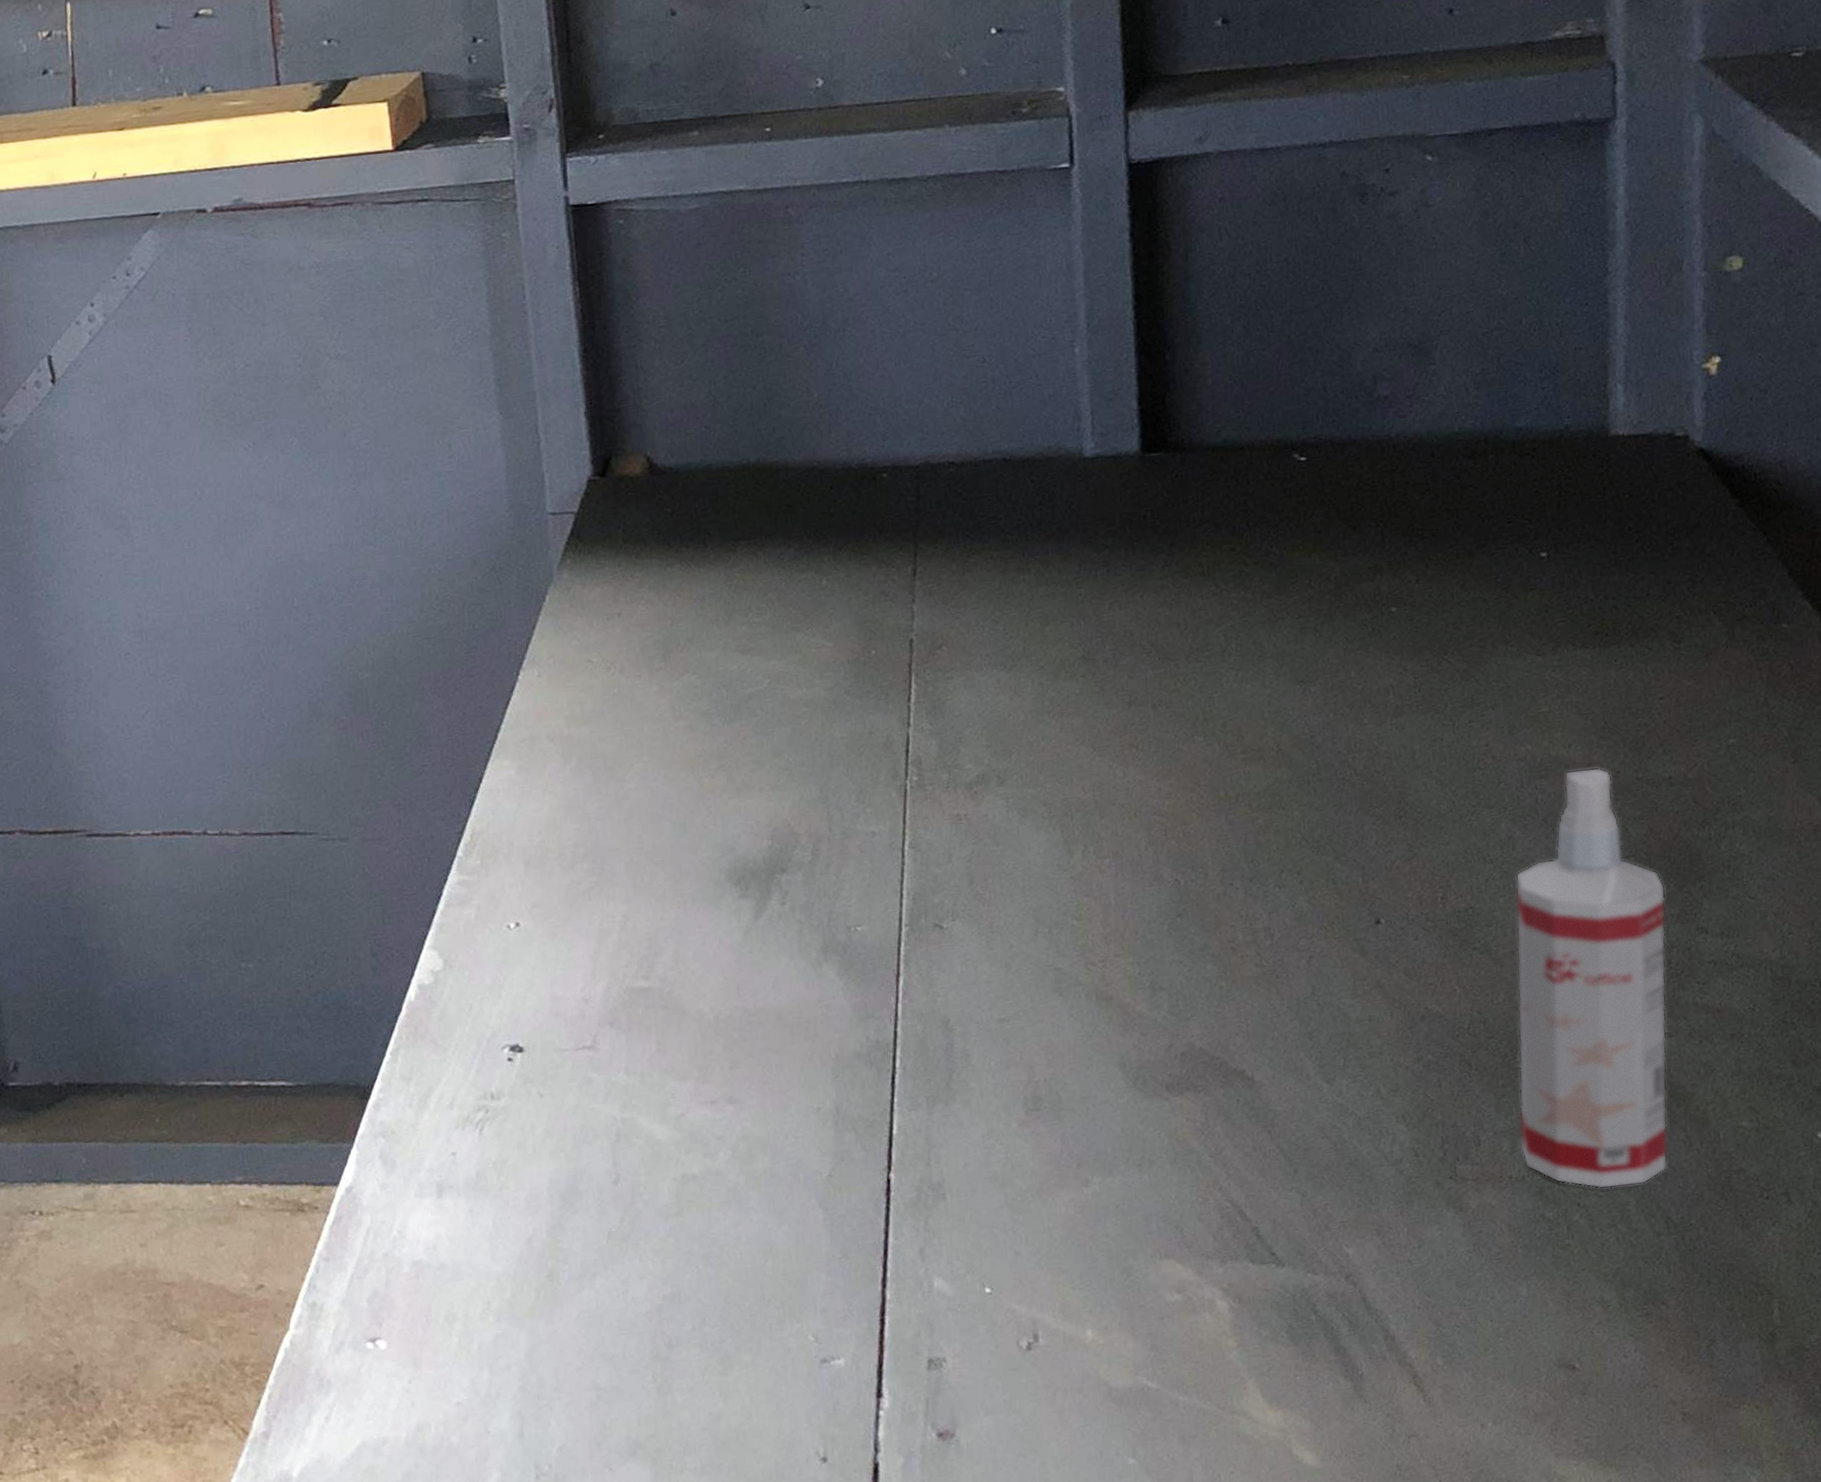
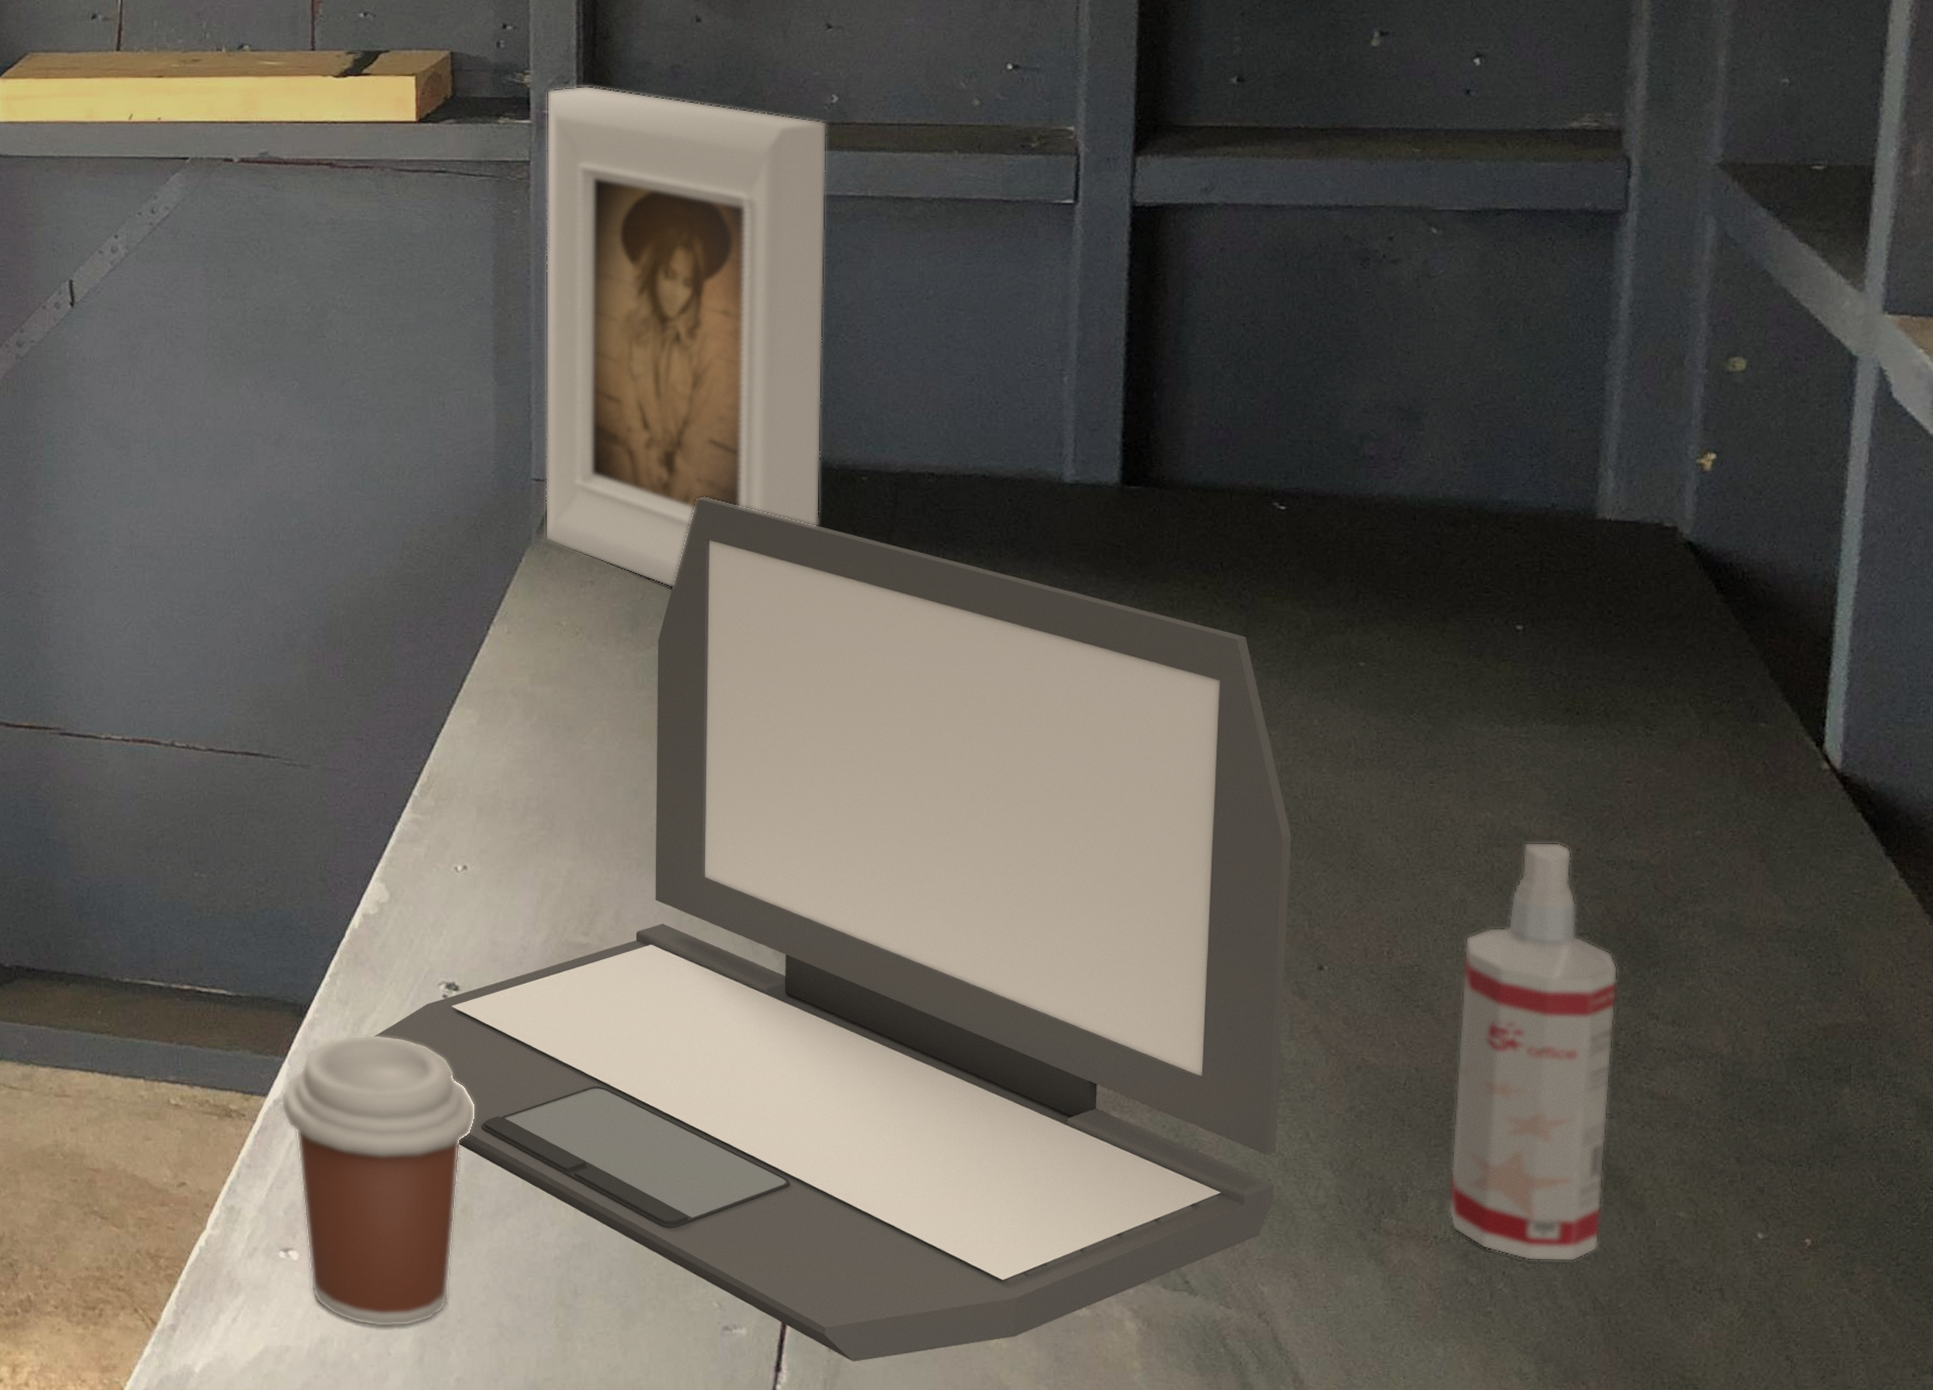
coffee cup: none [352,1108,552,1407] -> present [281,1035,475,1328]
laptop: none [441,512,1351,1378] -> present [374,496,1291,1362]
picture frame: none [524,93,843,611] -> present [544,85,827,588]

